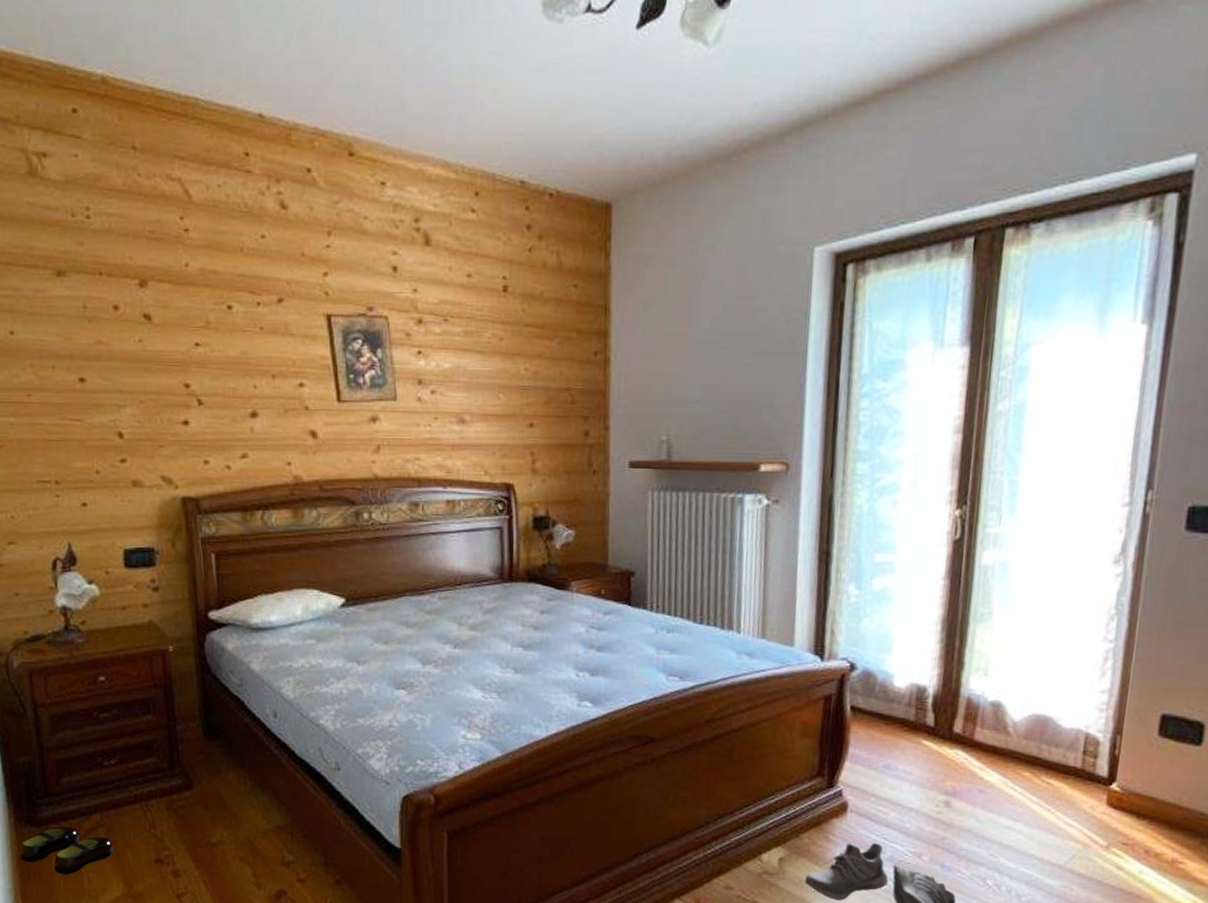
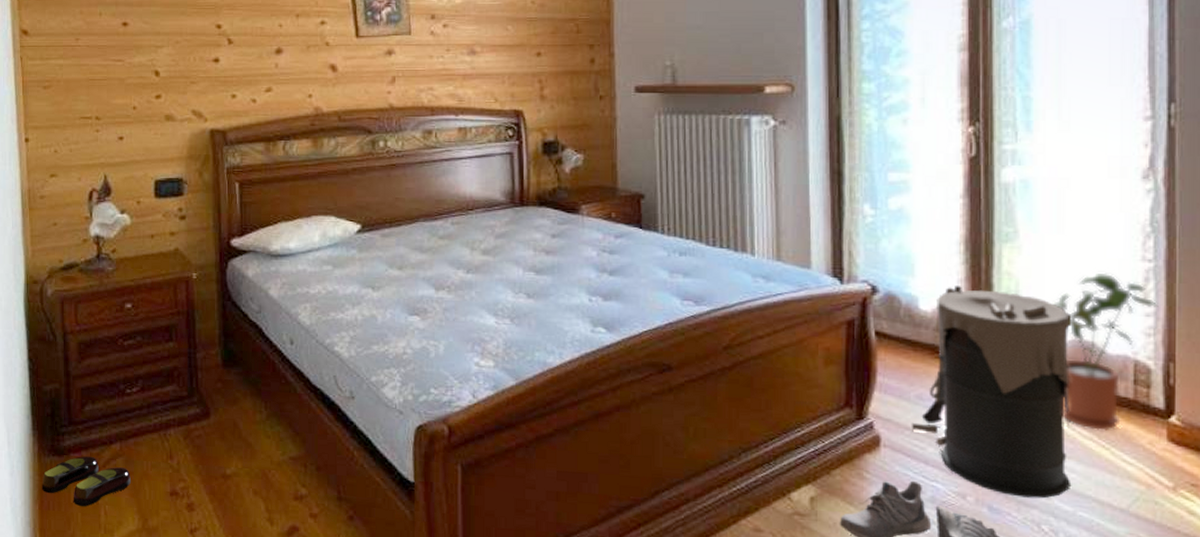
laundry basket: none [876,662,1033,857] -> present [911,284,1070,499]
house plant: none [1016,651,1114,797] -> present [1052,272,1159,431]

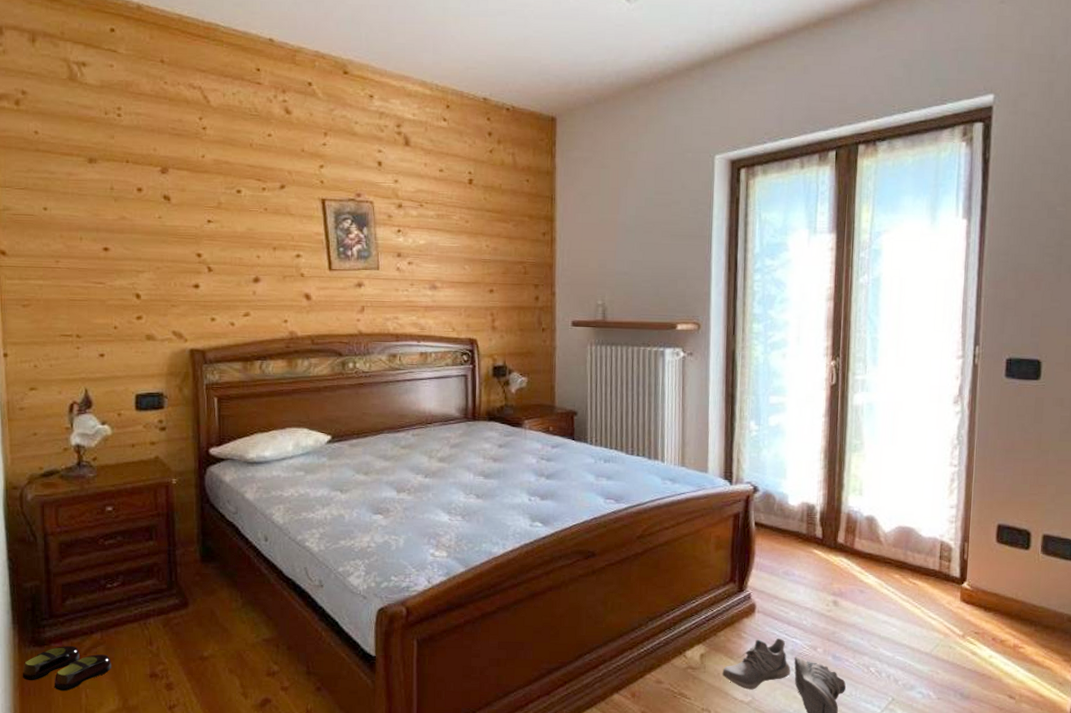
laundry basket: present [911,284,1070,499] -> none [778,485,898,648]
house plant: present [1052,272,1159,431] -> none [885,475,960,595]

